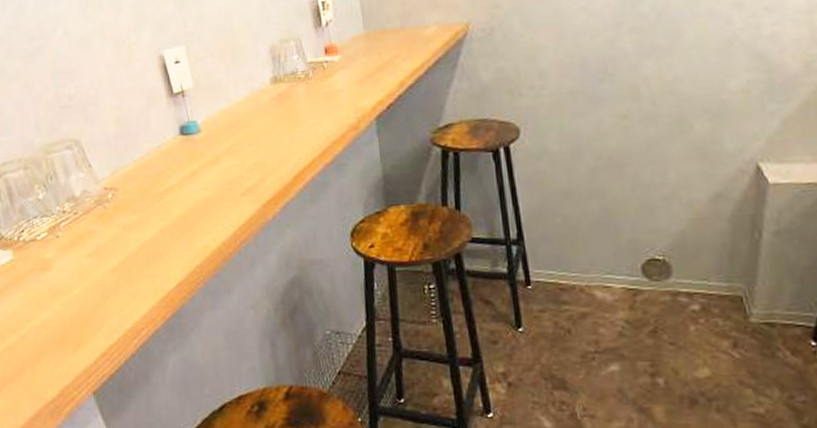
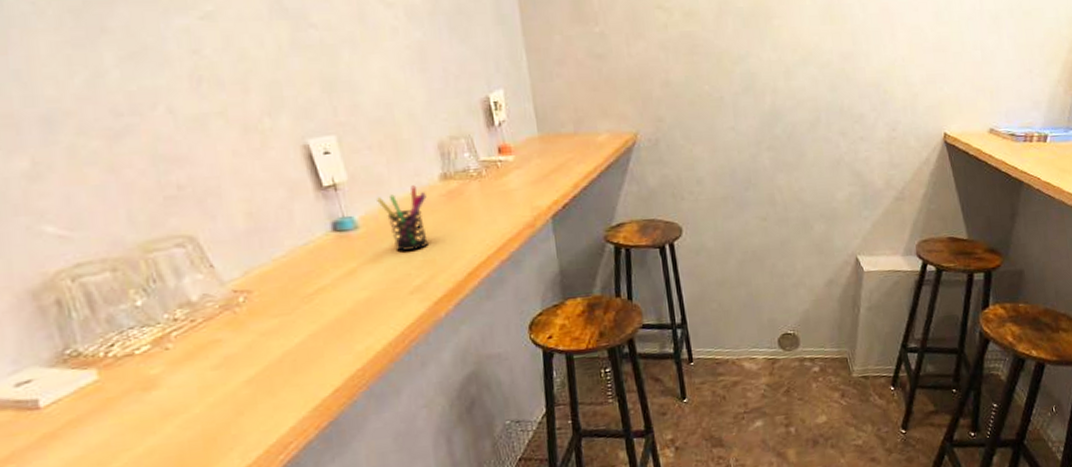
pen holder: none [216,89,259,155] -> present [377,185,428,252]

